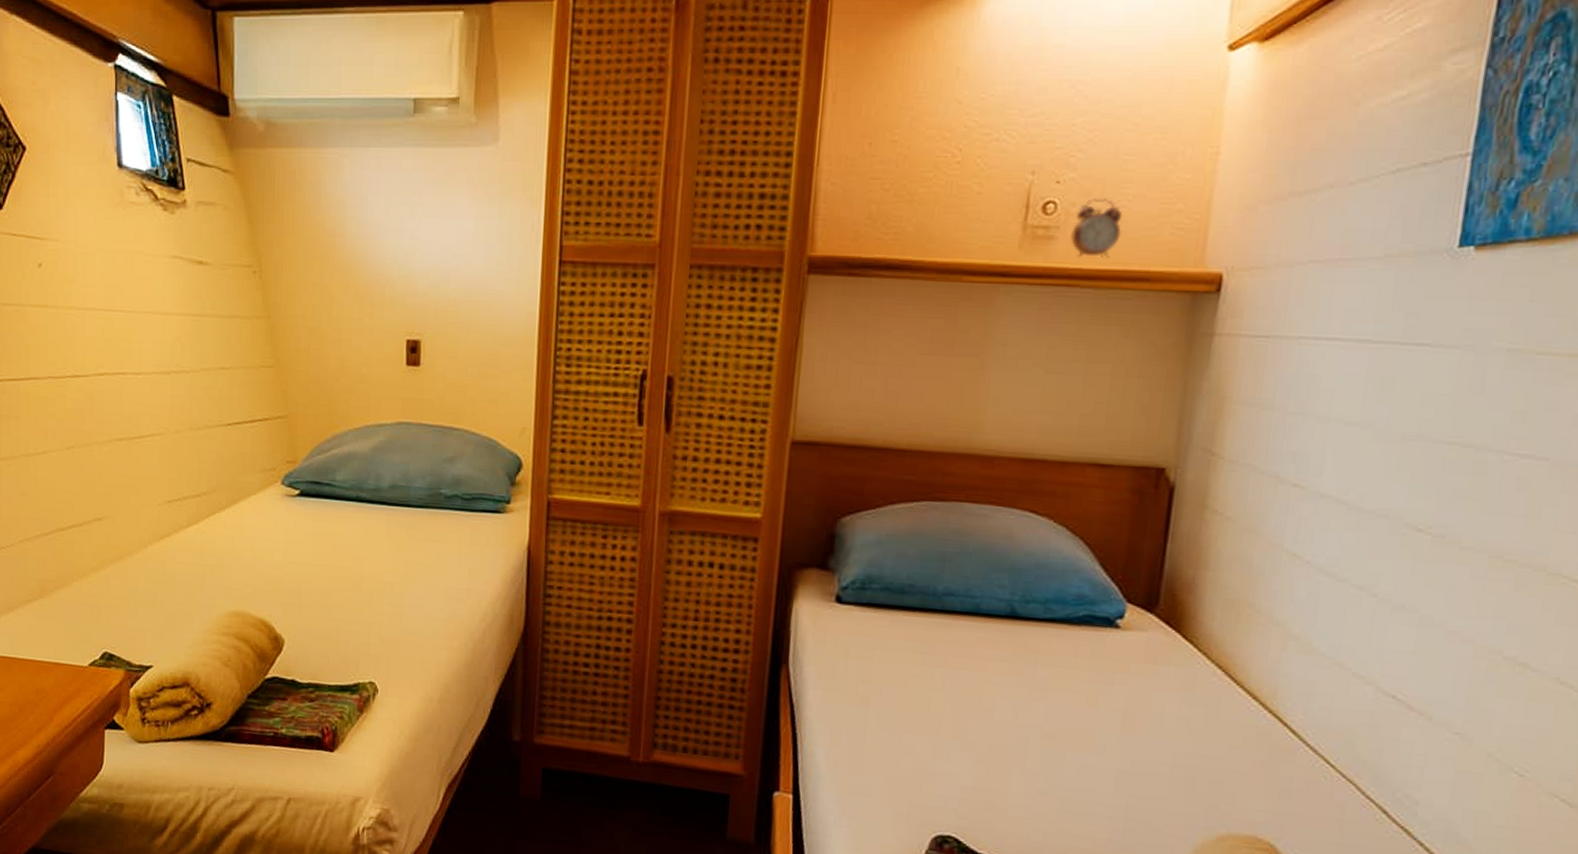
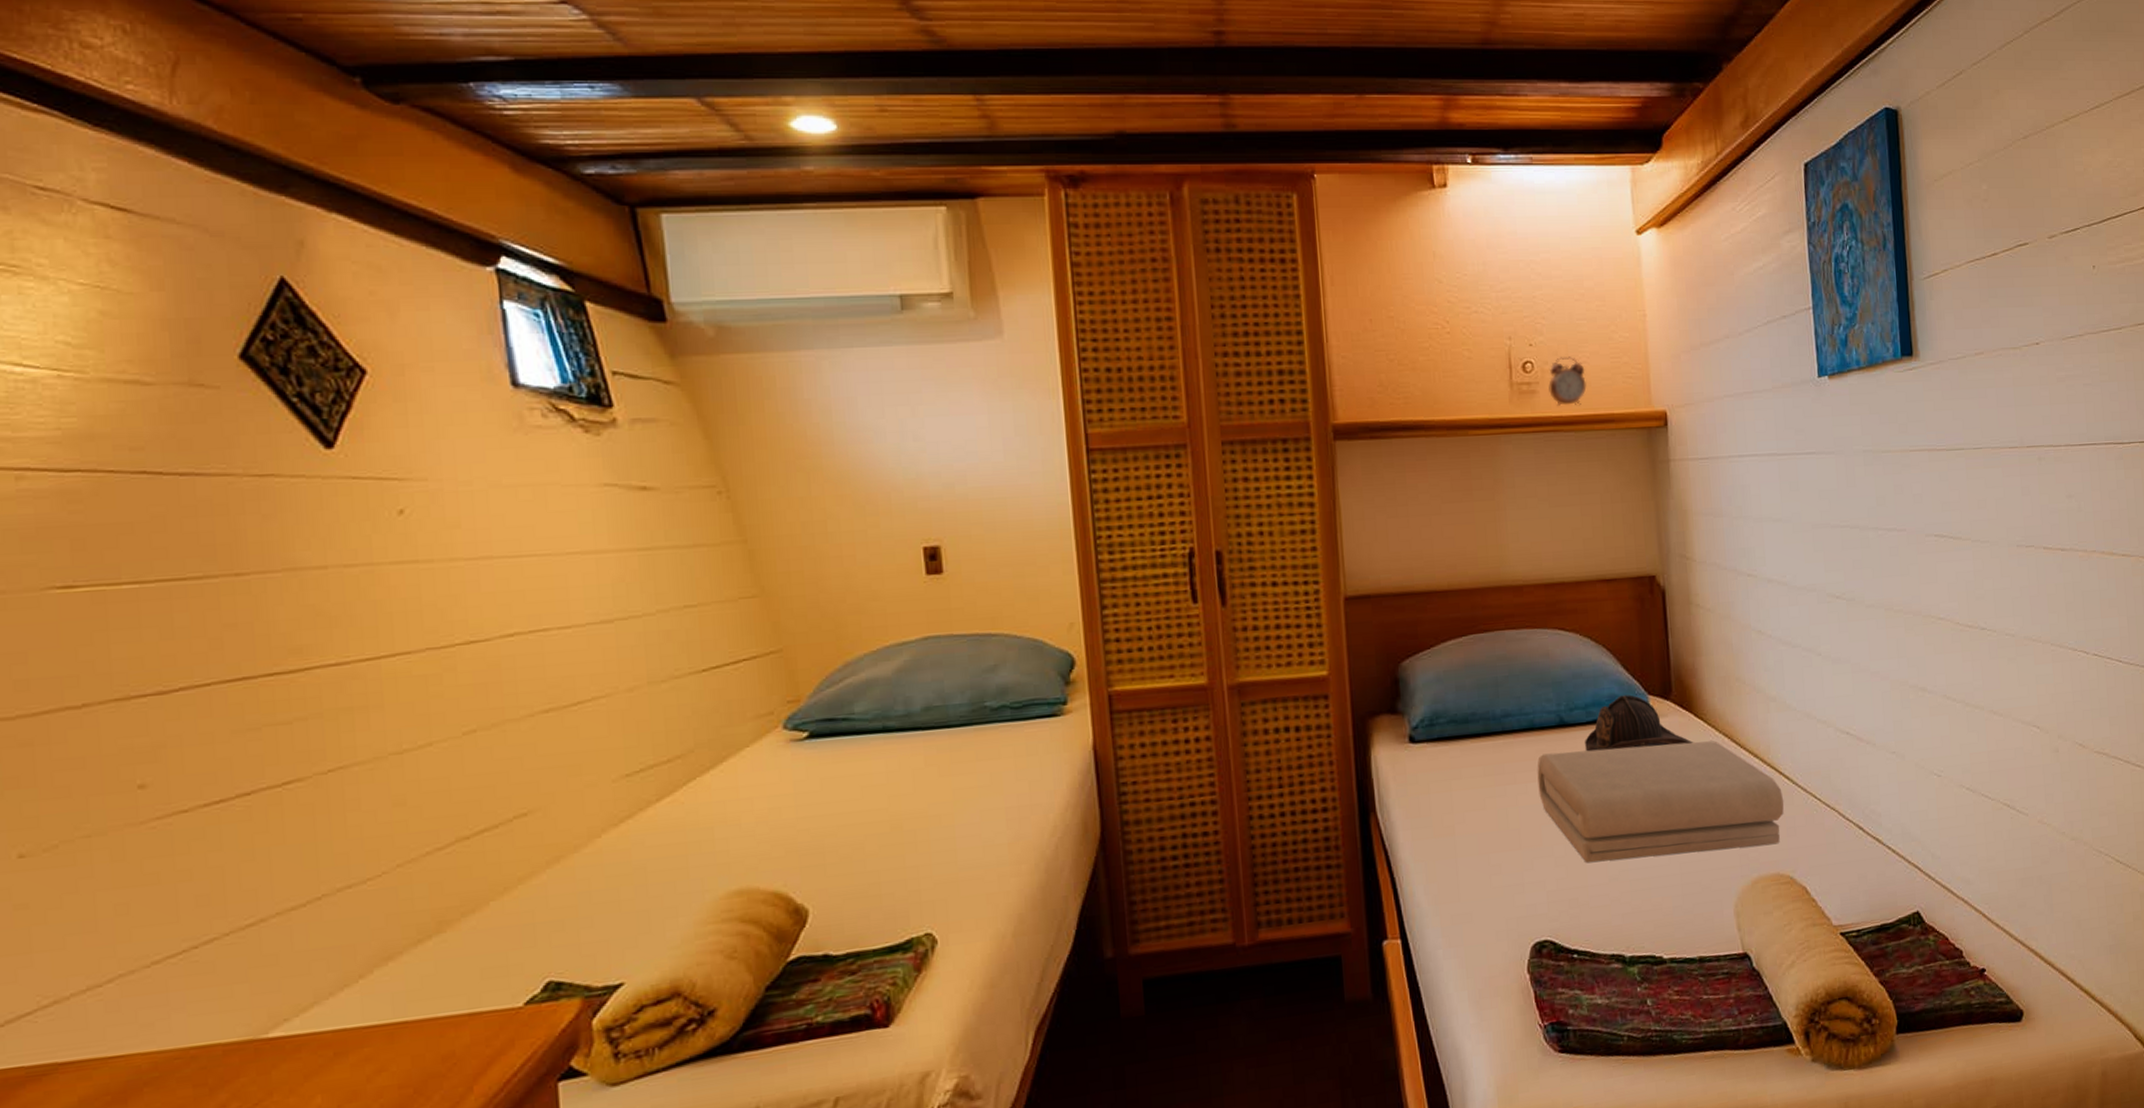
towel: none [971,643,1283,804] -> present [1537,740,1784,863]
baseball cap: none [1036,597,1175,667] -> present [1585,695,1694,752]

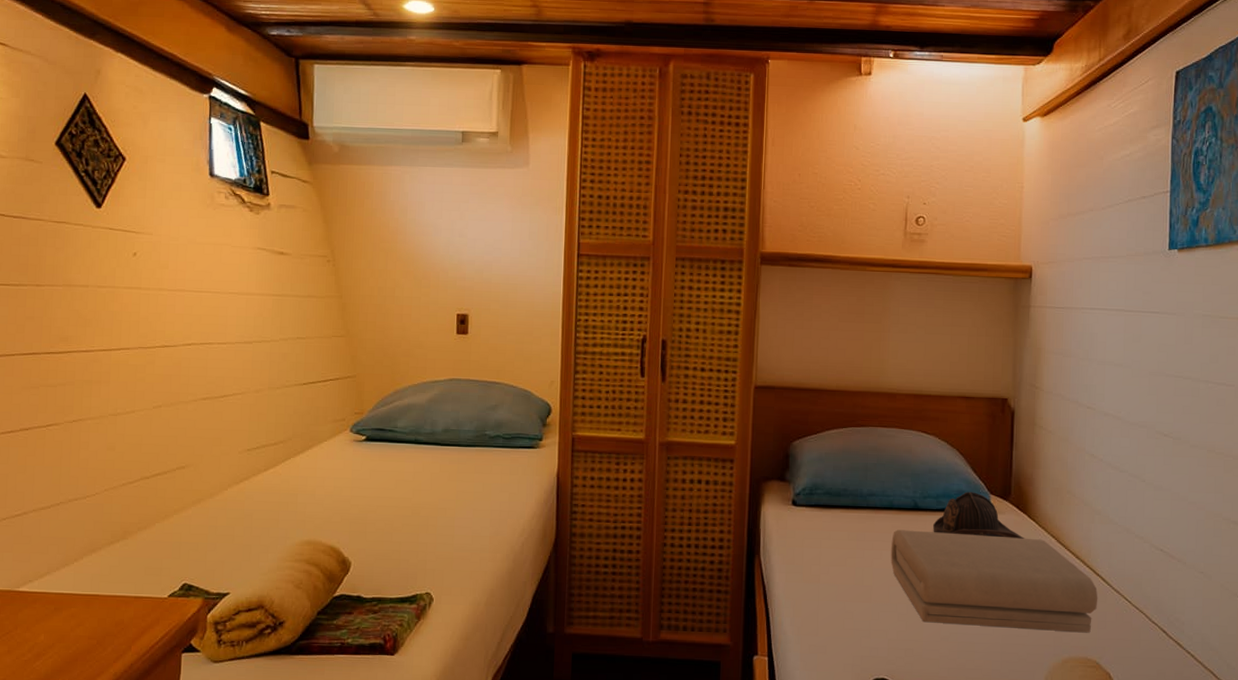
alarm clock: present [1548,357,1587,407] -> none [935,215,967,256]

